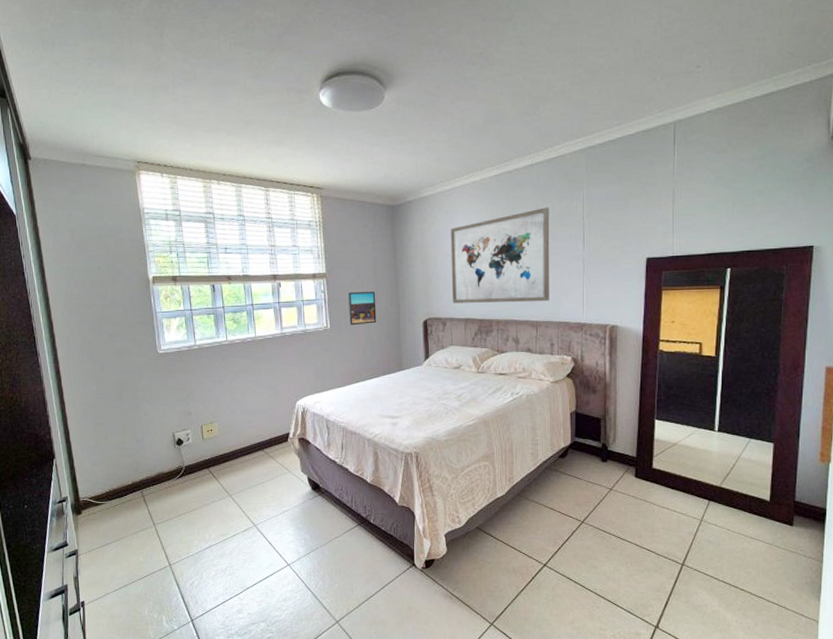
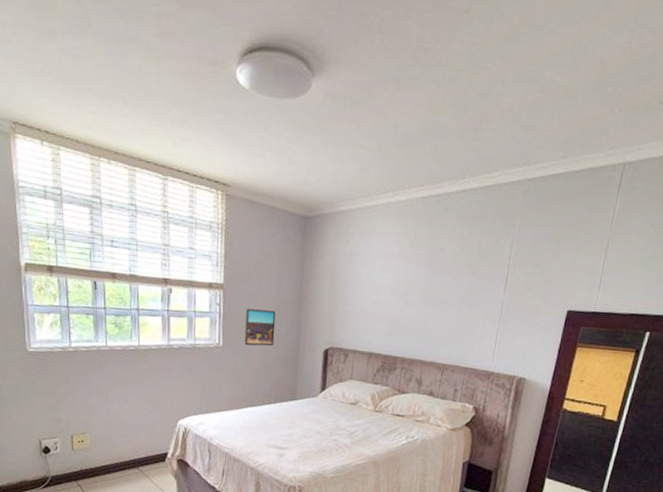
wall art: present [450,207,550,303] -> none [357,241,476,345]

